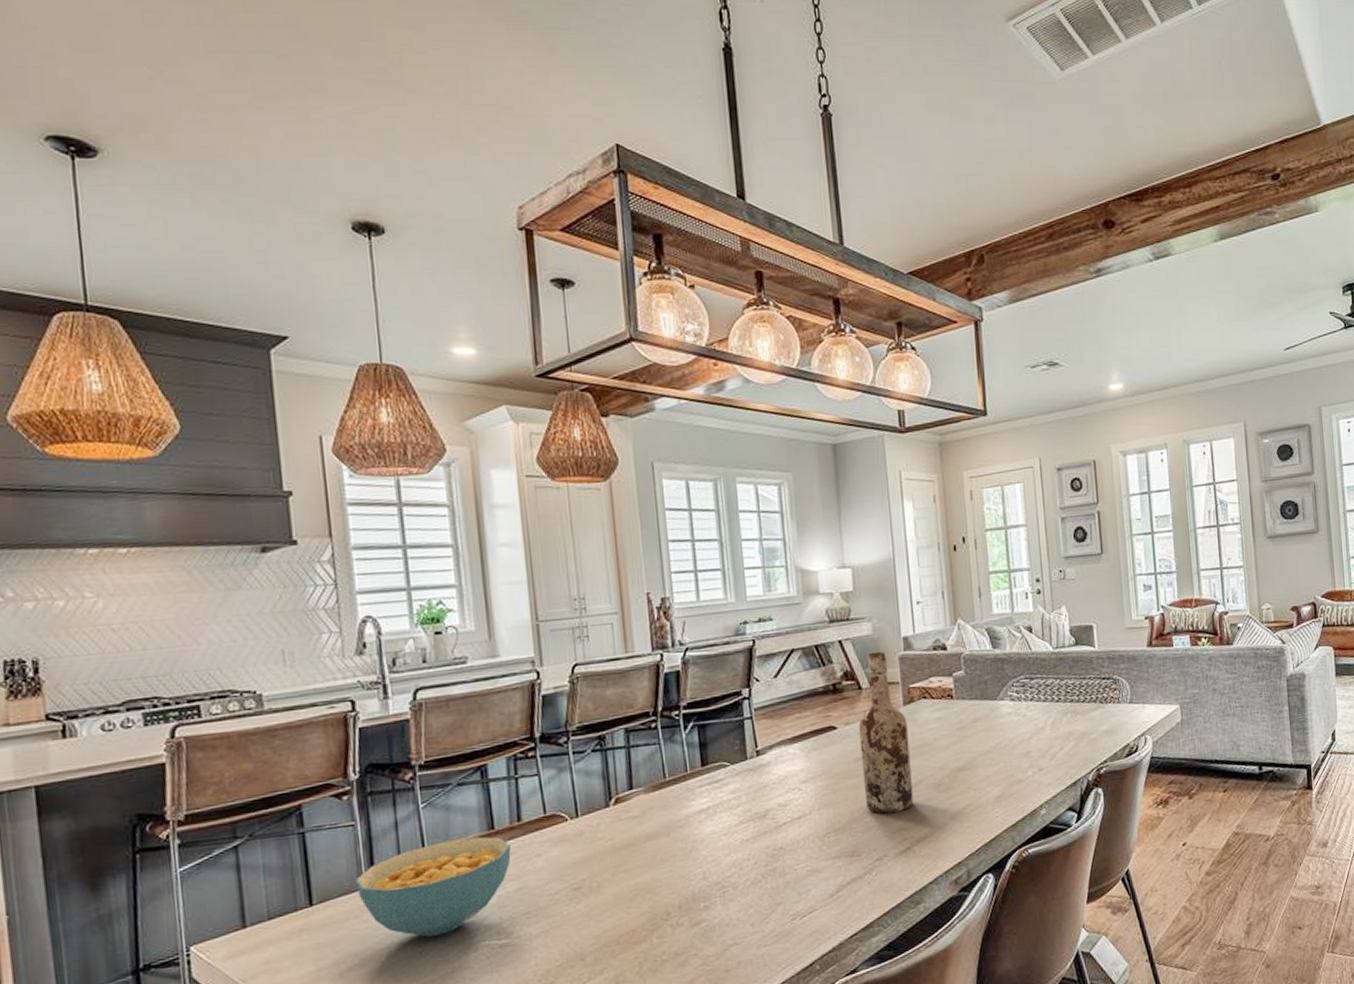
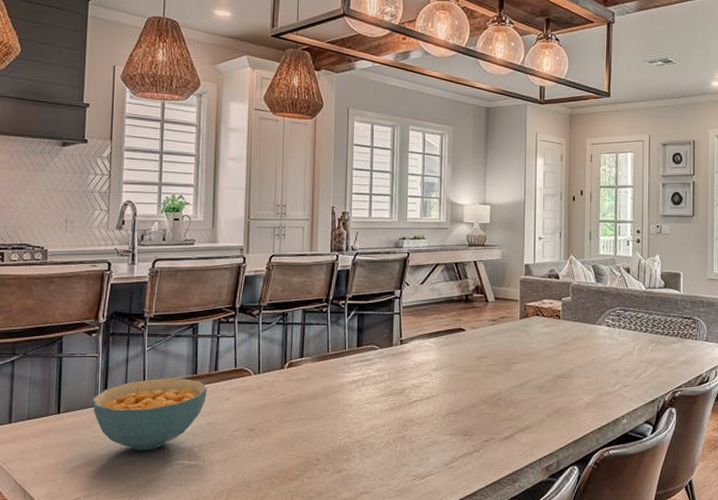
wine bottle: present [858,651,914,814] -> none [481,273,521,404]

